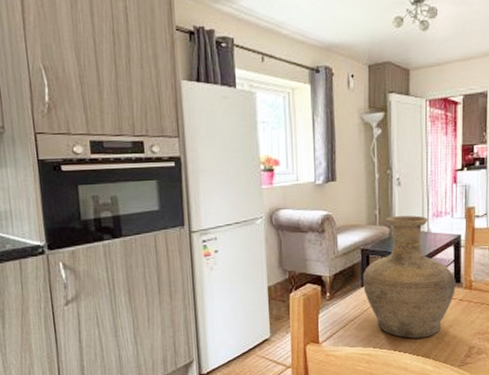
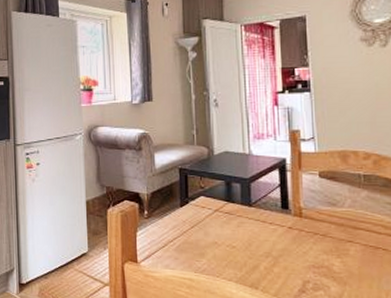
vase: present [363,215,456,339] -> none [182,137,283,266]

